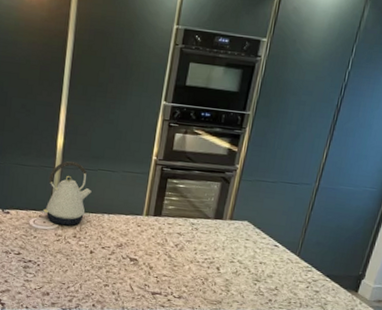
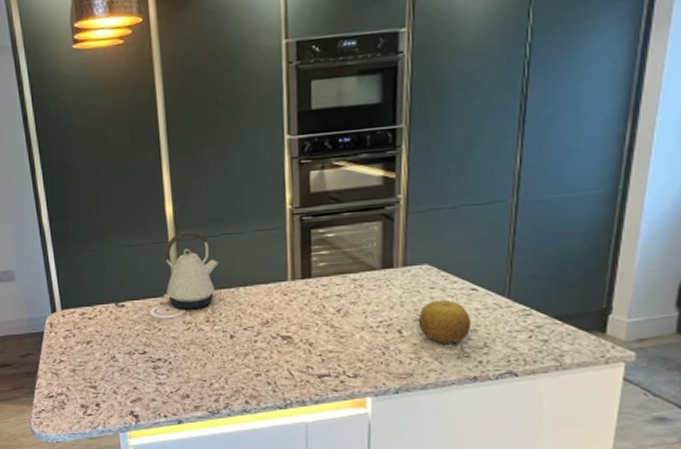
fruit: none [232,249,270,284] -> present [418,299,472,344]

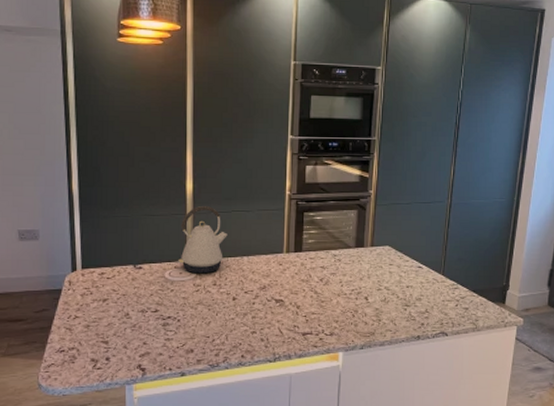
fruit: present [418,299,472,344] -> none [380,274,418,309]

